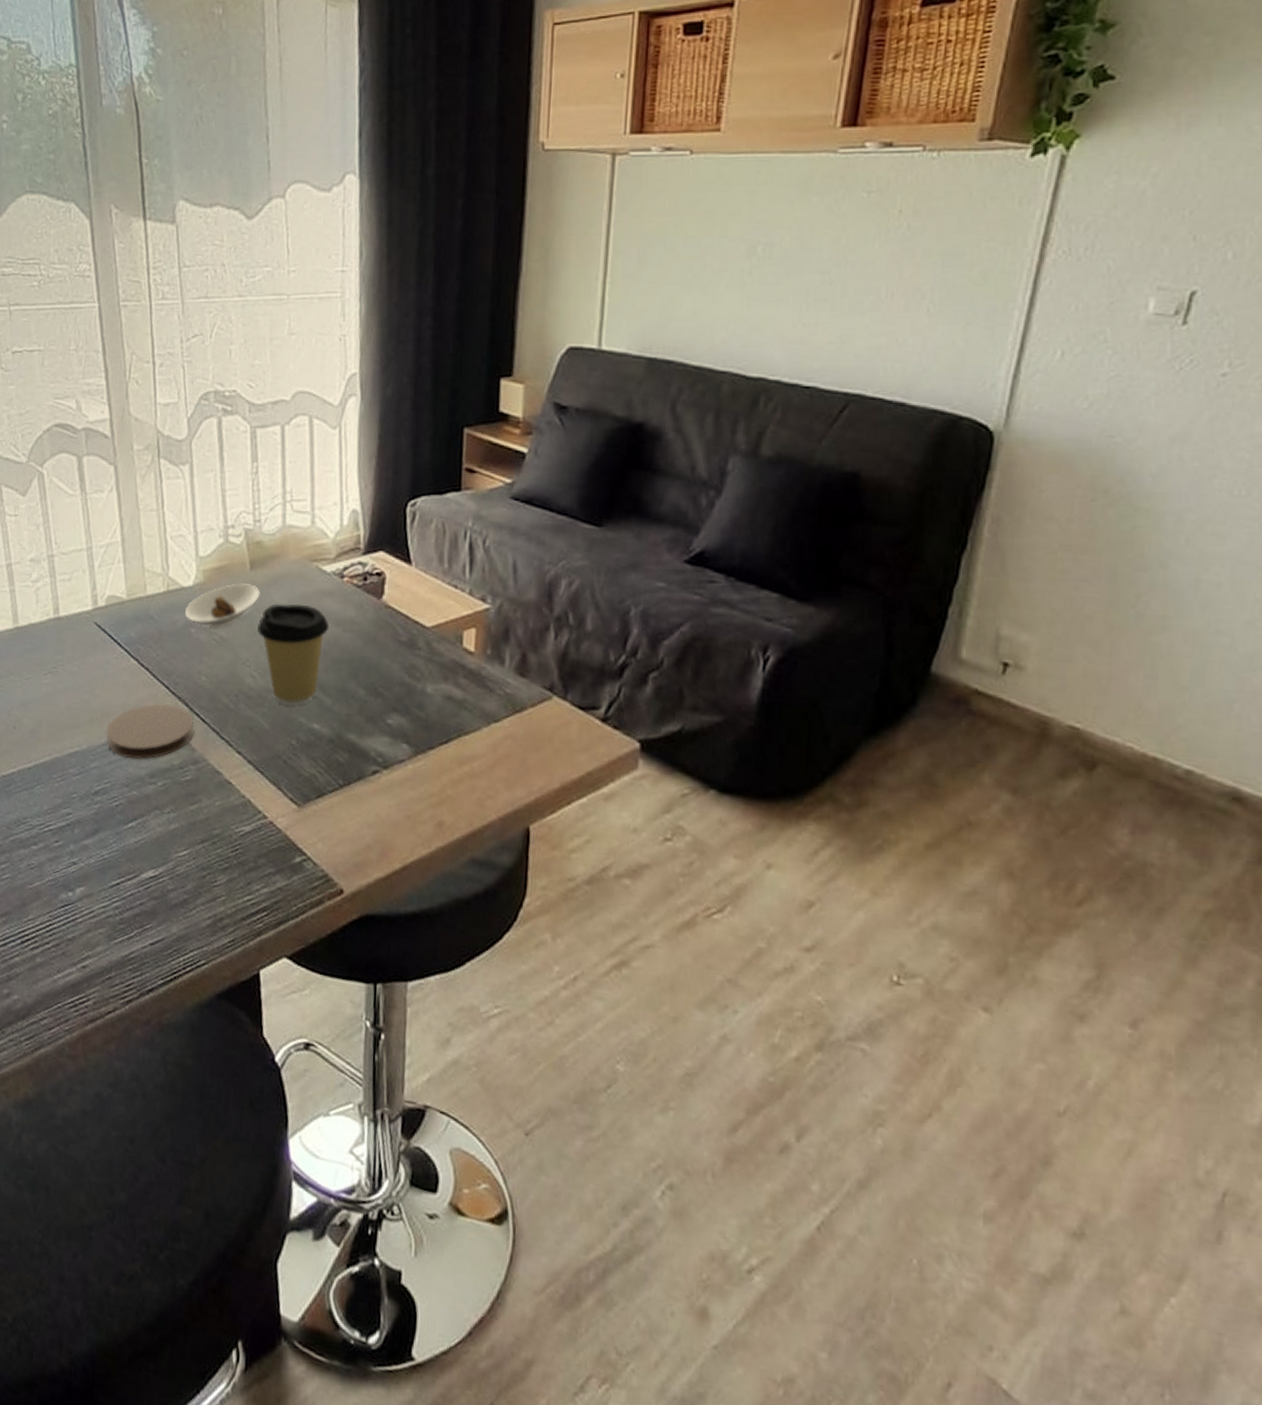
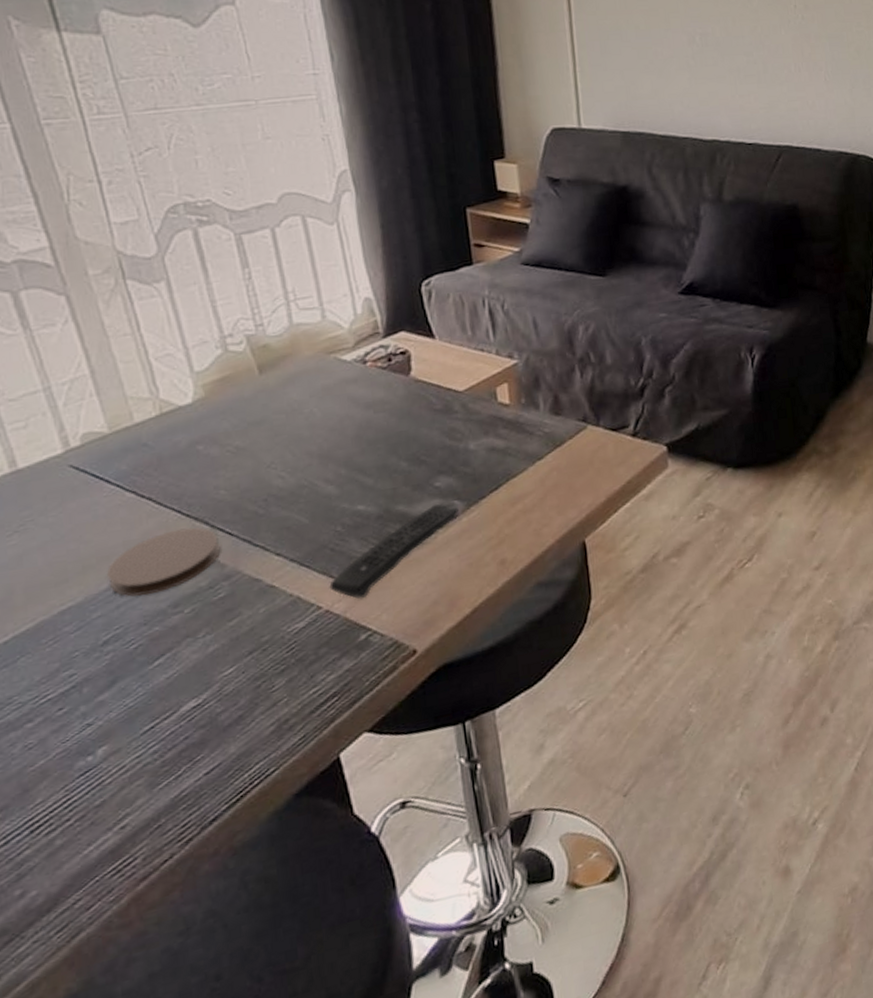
saucer: present [184,583,260,628] -> none [186,388,276,440]
coffee cup: present [258,603,330,706] -> none [278,396,360,497]
remote control: none [276,743,408,820] -> present [329,502,460,599]

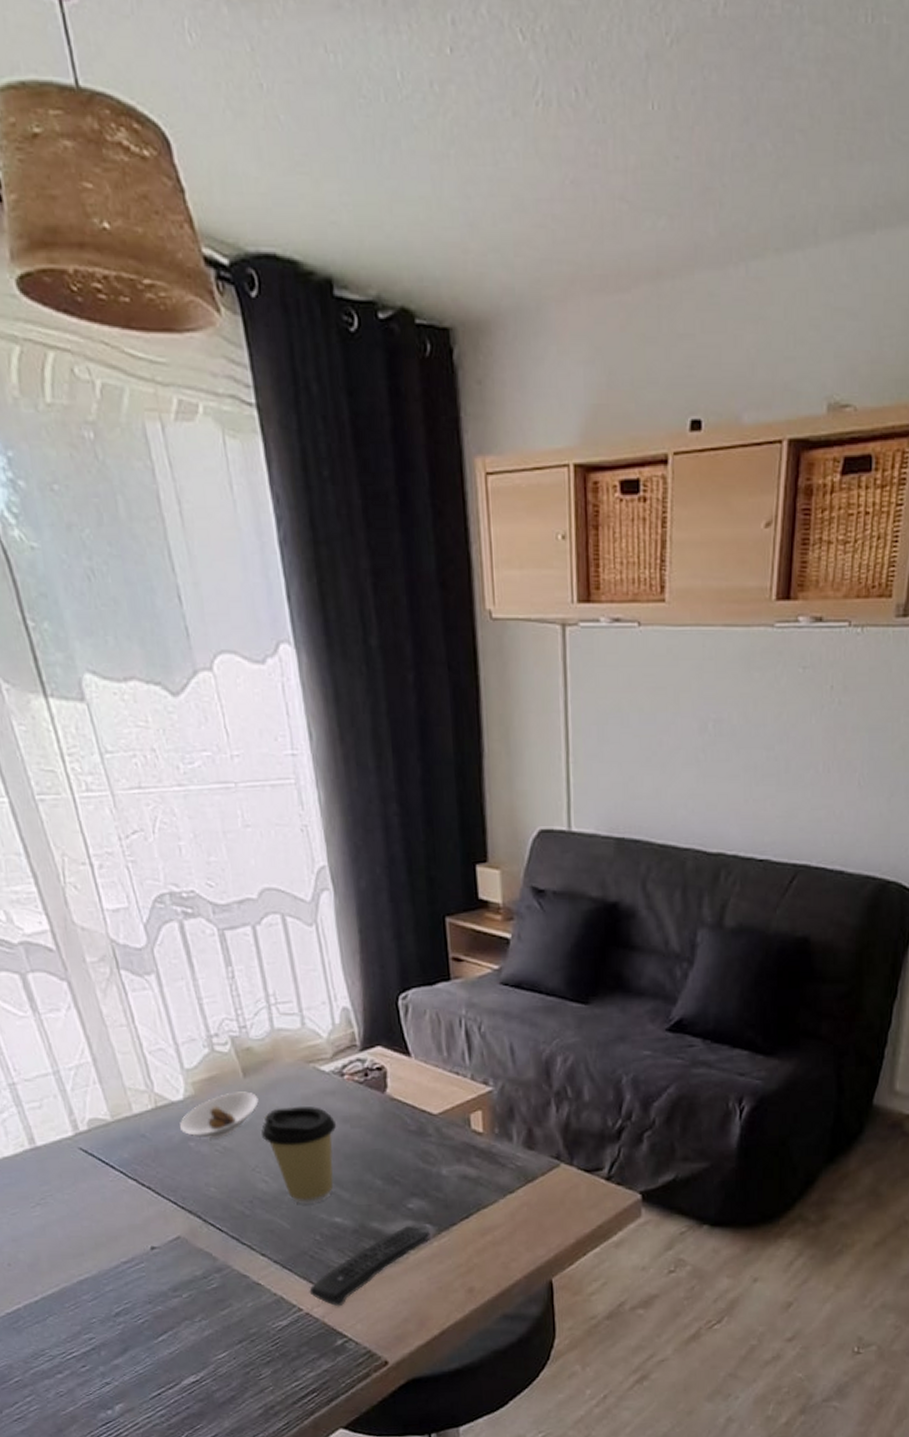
coaster: present [106,527,221,597] -> none [115,1219,213,1277]
saucer: none [186,388,276,440] -> present [179,1091,259,1138]
coffee cup: none [278,396,360,497] -> present [261,1107,337,1205]

